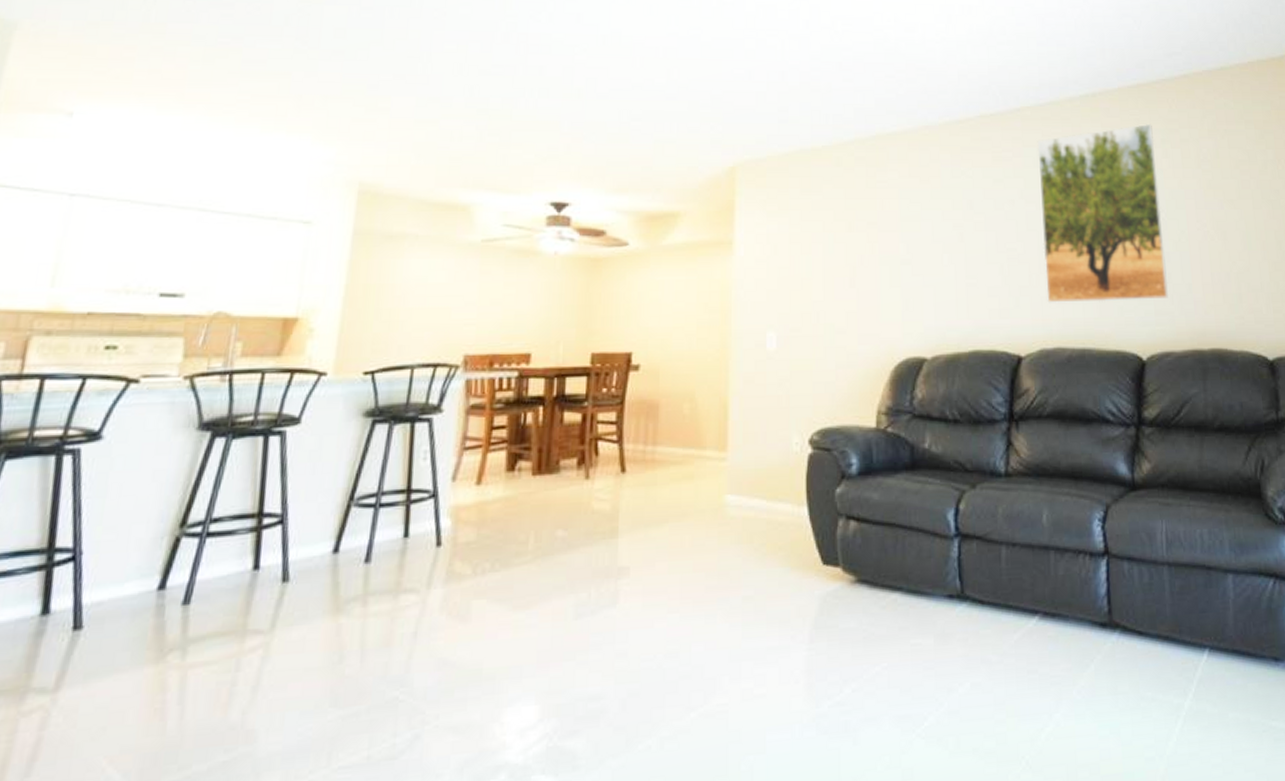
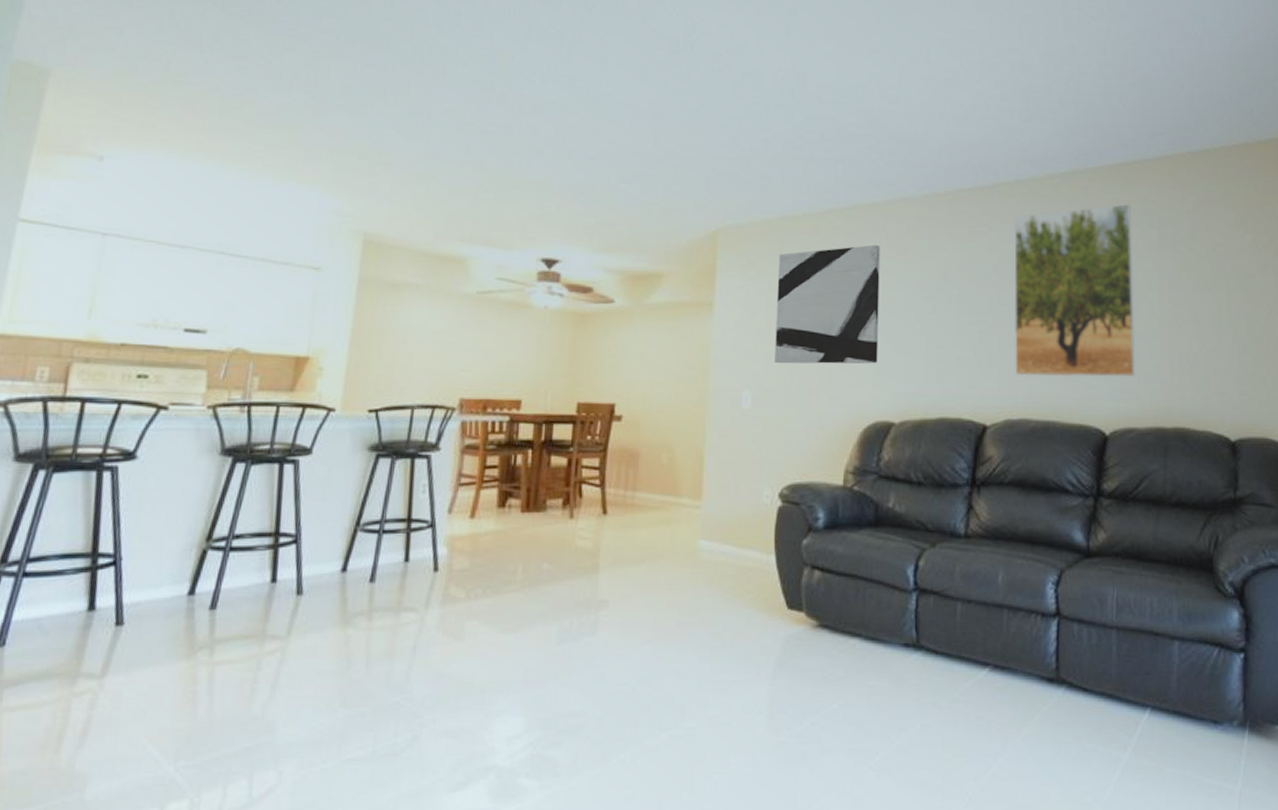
wall art: none [799,174,907,302] -> present [775,244,880,364]

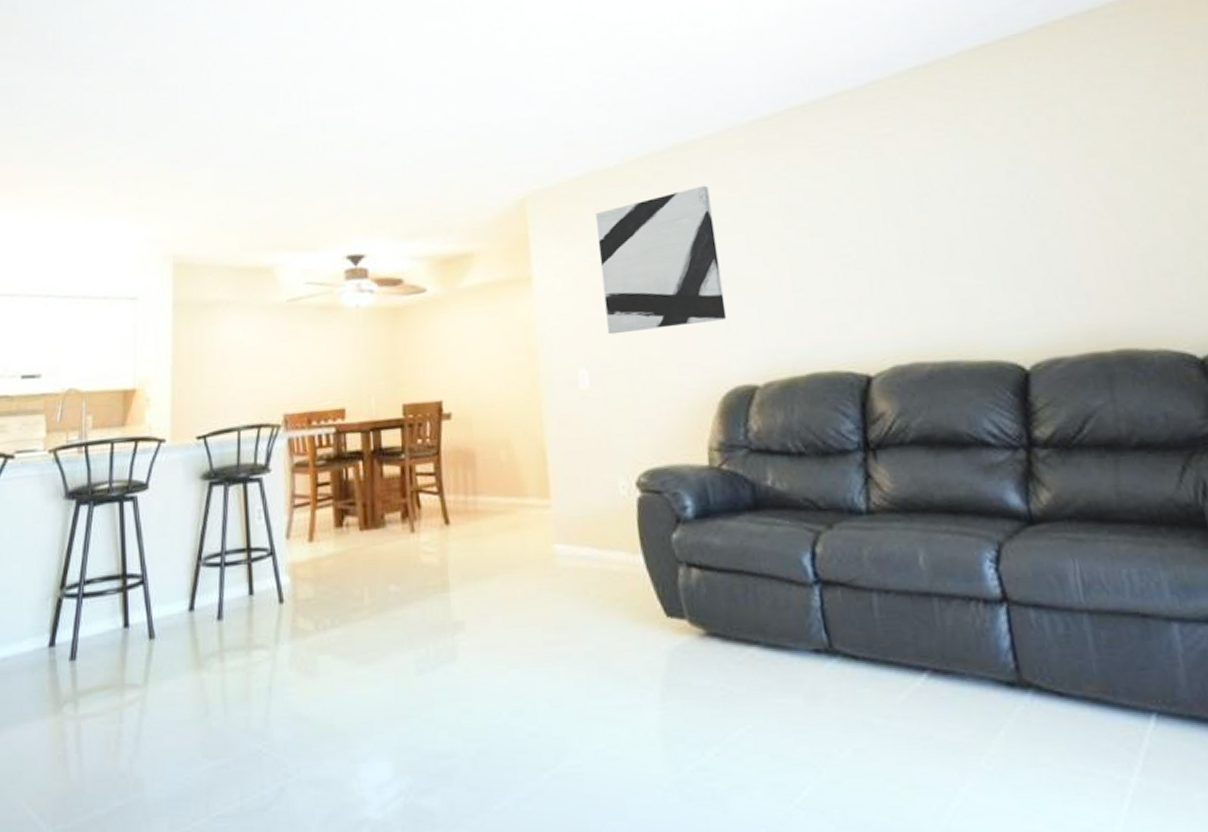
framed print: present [1014,203,1136,377] -> none [861,90,1051,312]

